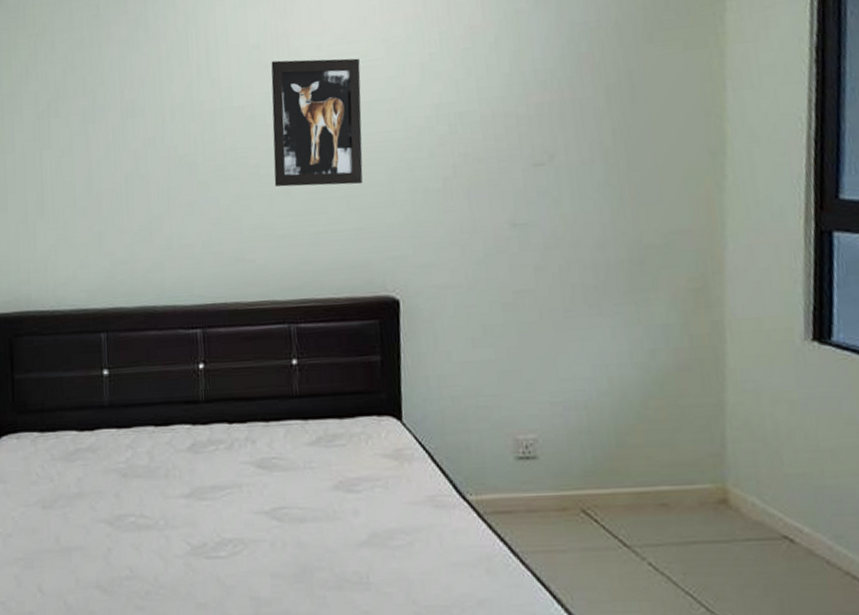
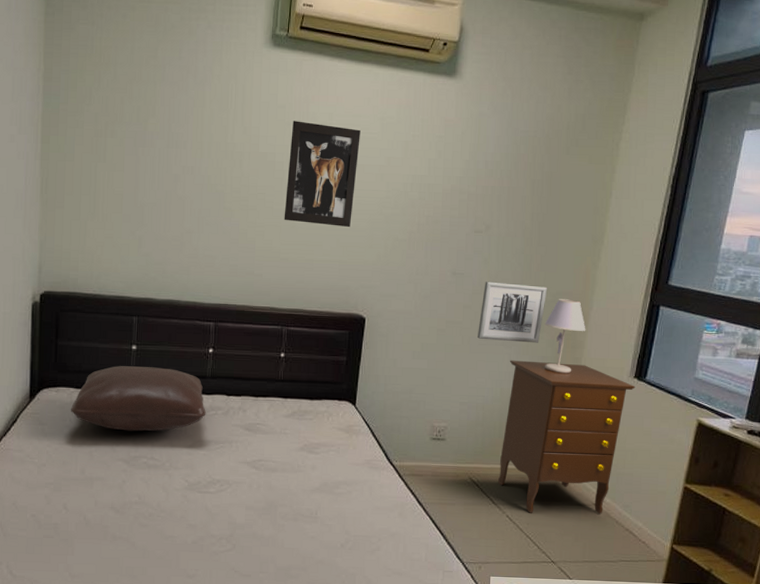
pillow: none [36,395,204,482] -> present [71,366,206,432]
wall art: none [559,226,655,310] -> present [478,281,548,343]
dresser: none [614,330,818,557] -> present [498,360,636,515]
table lamp: none [657,239,723,346] -> present [544,299,586,374]

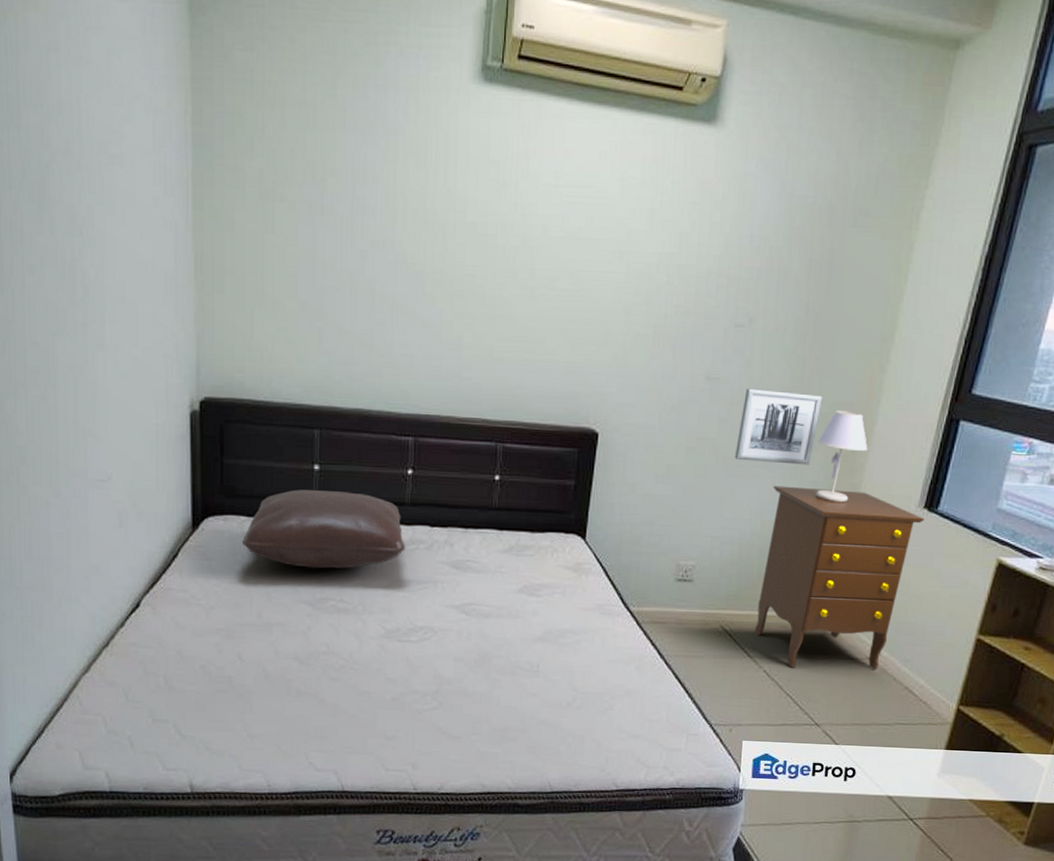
wall art: present [284,121,361,228] -> none [498,181,594,320]

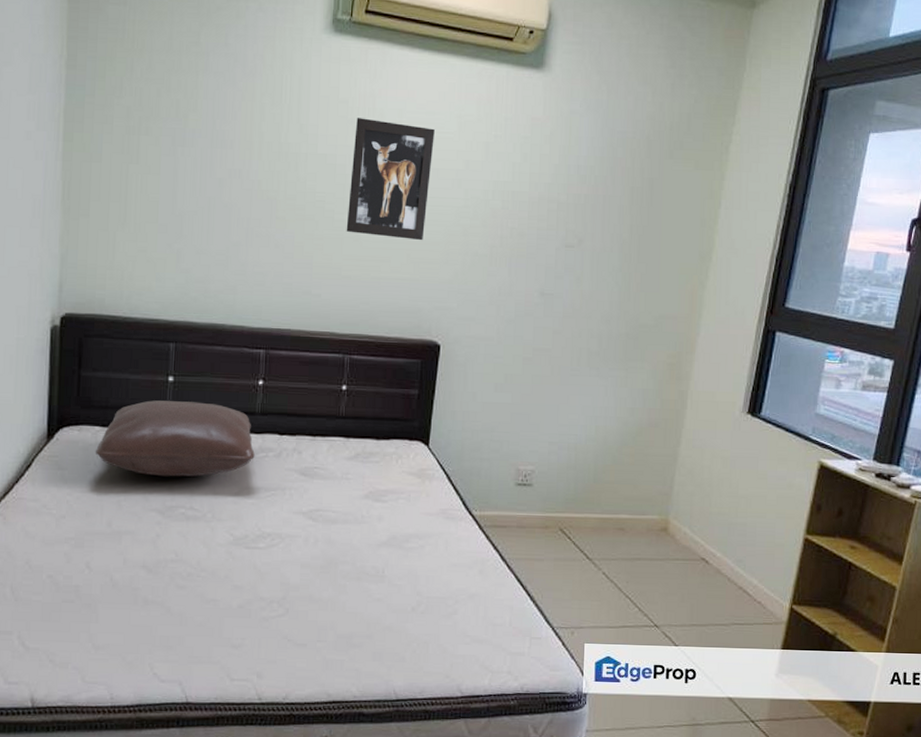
wall art: none [498,181,594,320] -> present [346,118,435,241]
wall art: present [735,388,823,465] -> none [569,303,649,374]
dresser: present [755,485,925,670] -> none [593,393,749,571]
table lamp: present [816,410,868,503] -> none [645,323,693,409]

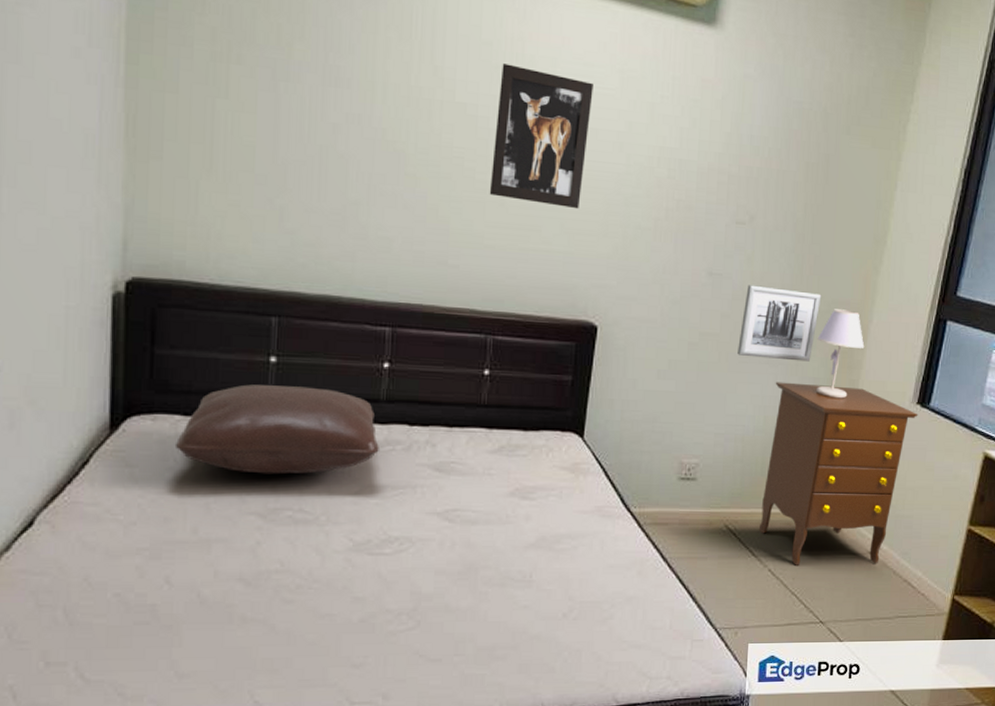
wall art: none [569,303,649,374] -> present [737,285,822,362]
dresser: none [593,393,749,571] -> present [759,382,918,566]
table lamp: none [645,323,693,409] -> present [816,309,865,399]

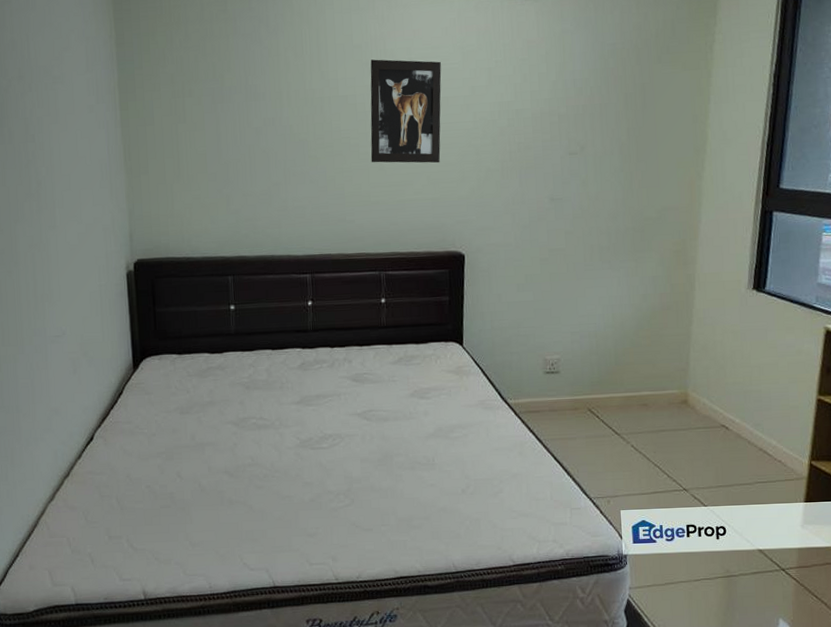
pillow: present [176,384,379,475] -> none [175,325,311,393]
wall art: present [737,285,822,362] -> none [582,203,652,265]
dresser: present [759,382,918,566] -> none [618,281,755,441]
table lamp: present [816,309,865,399] -> none [652,214,697,292]

